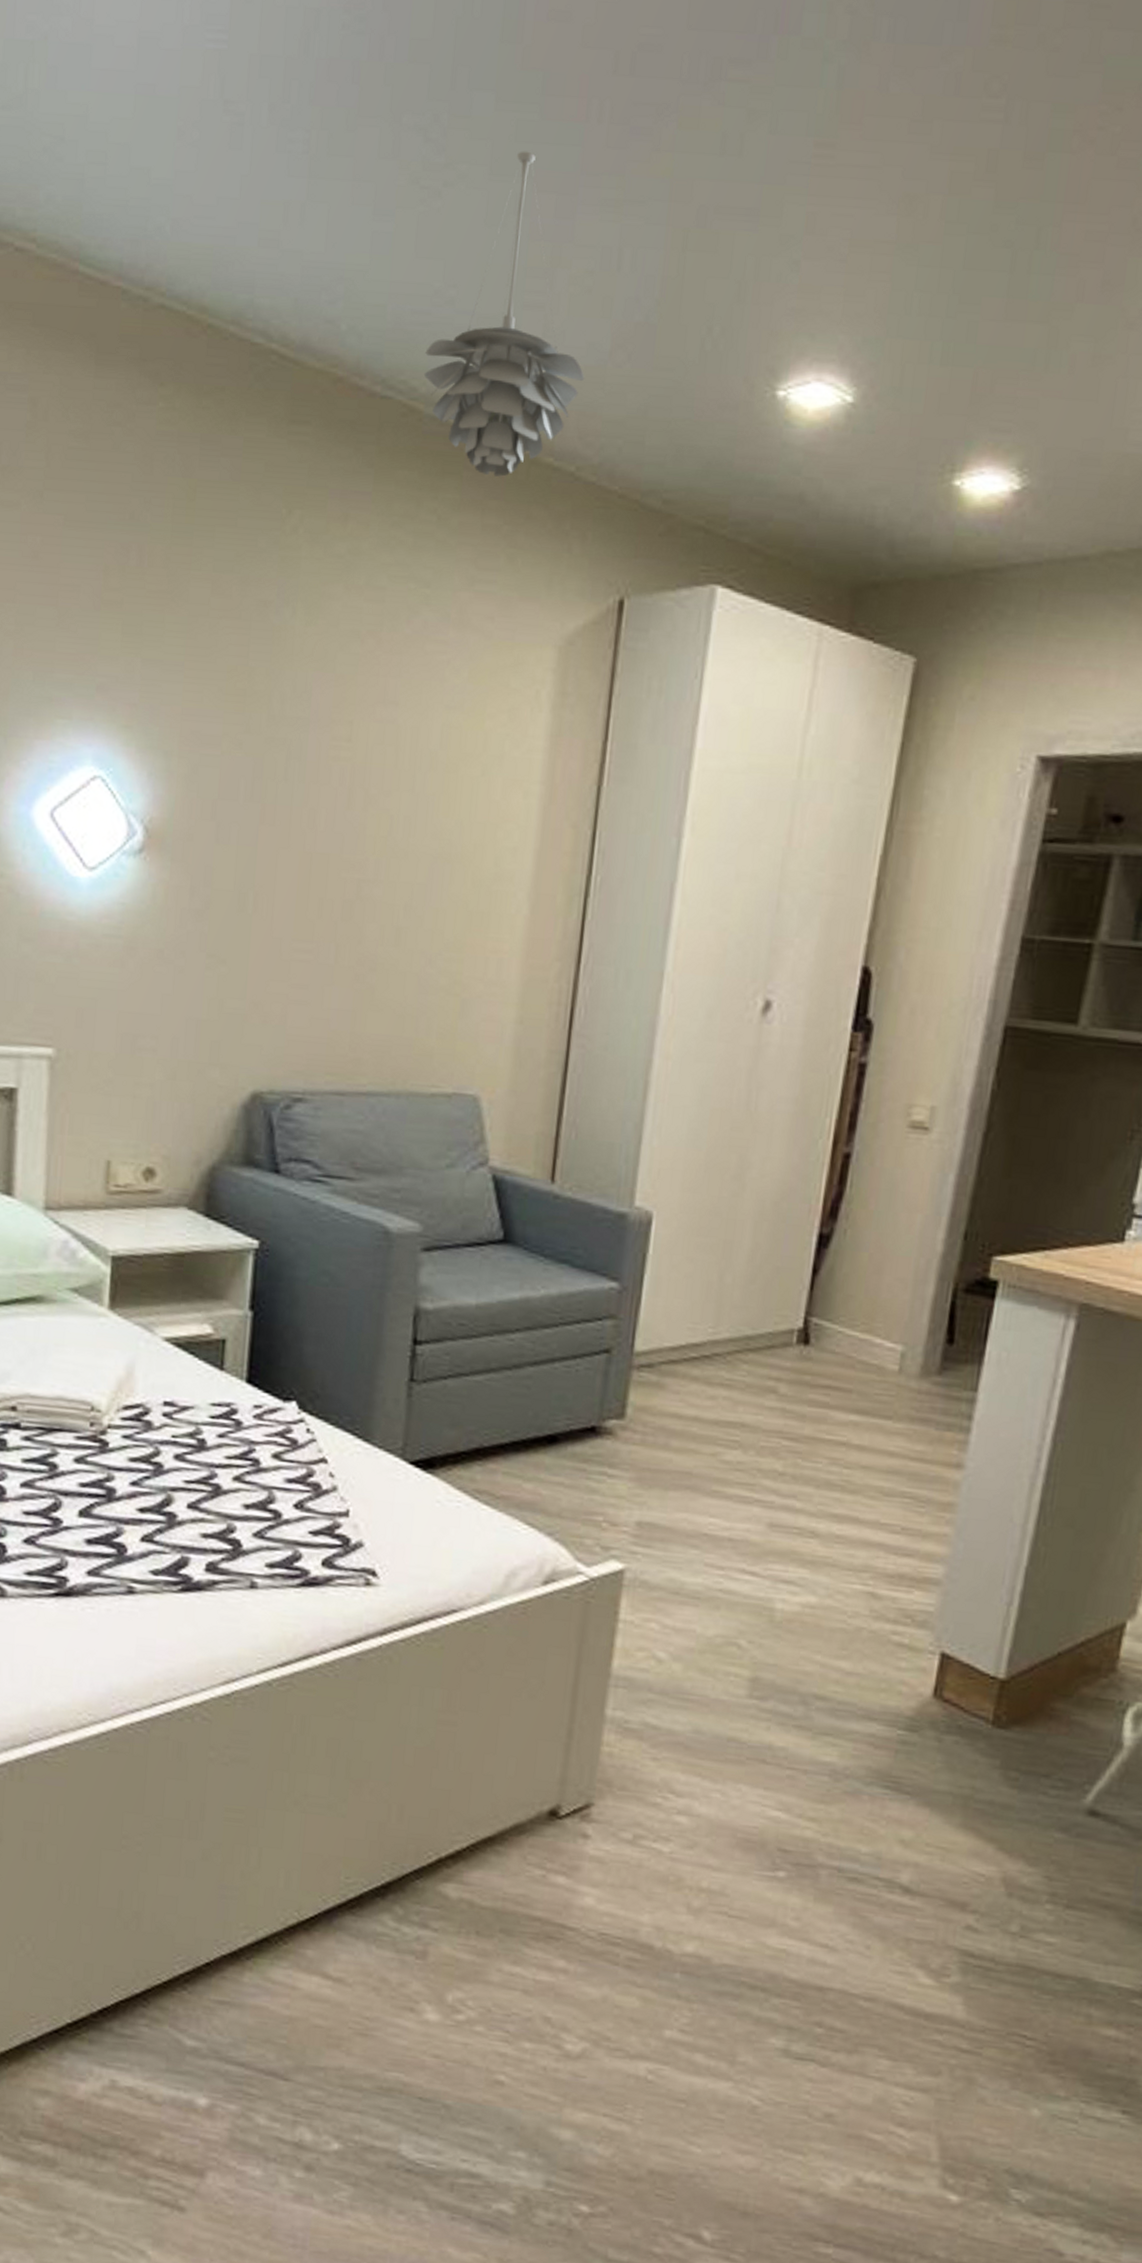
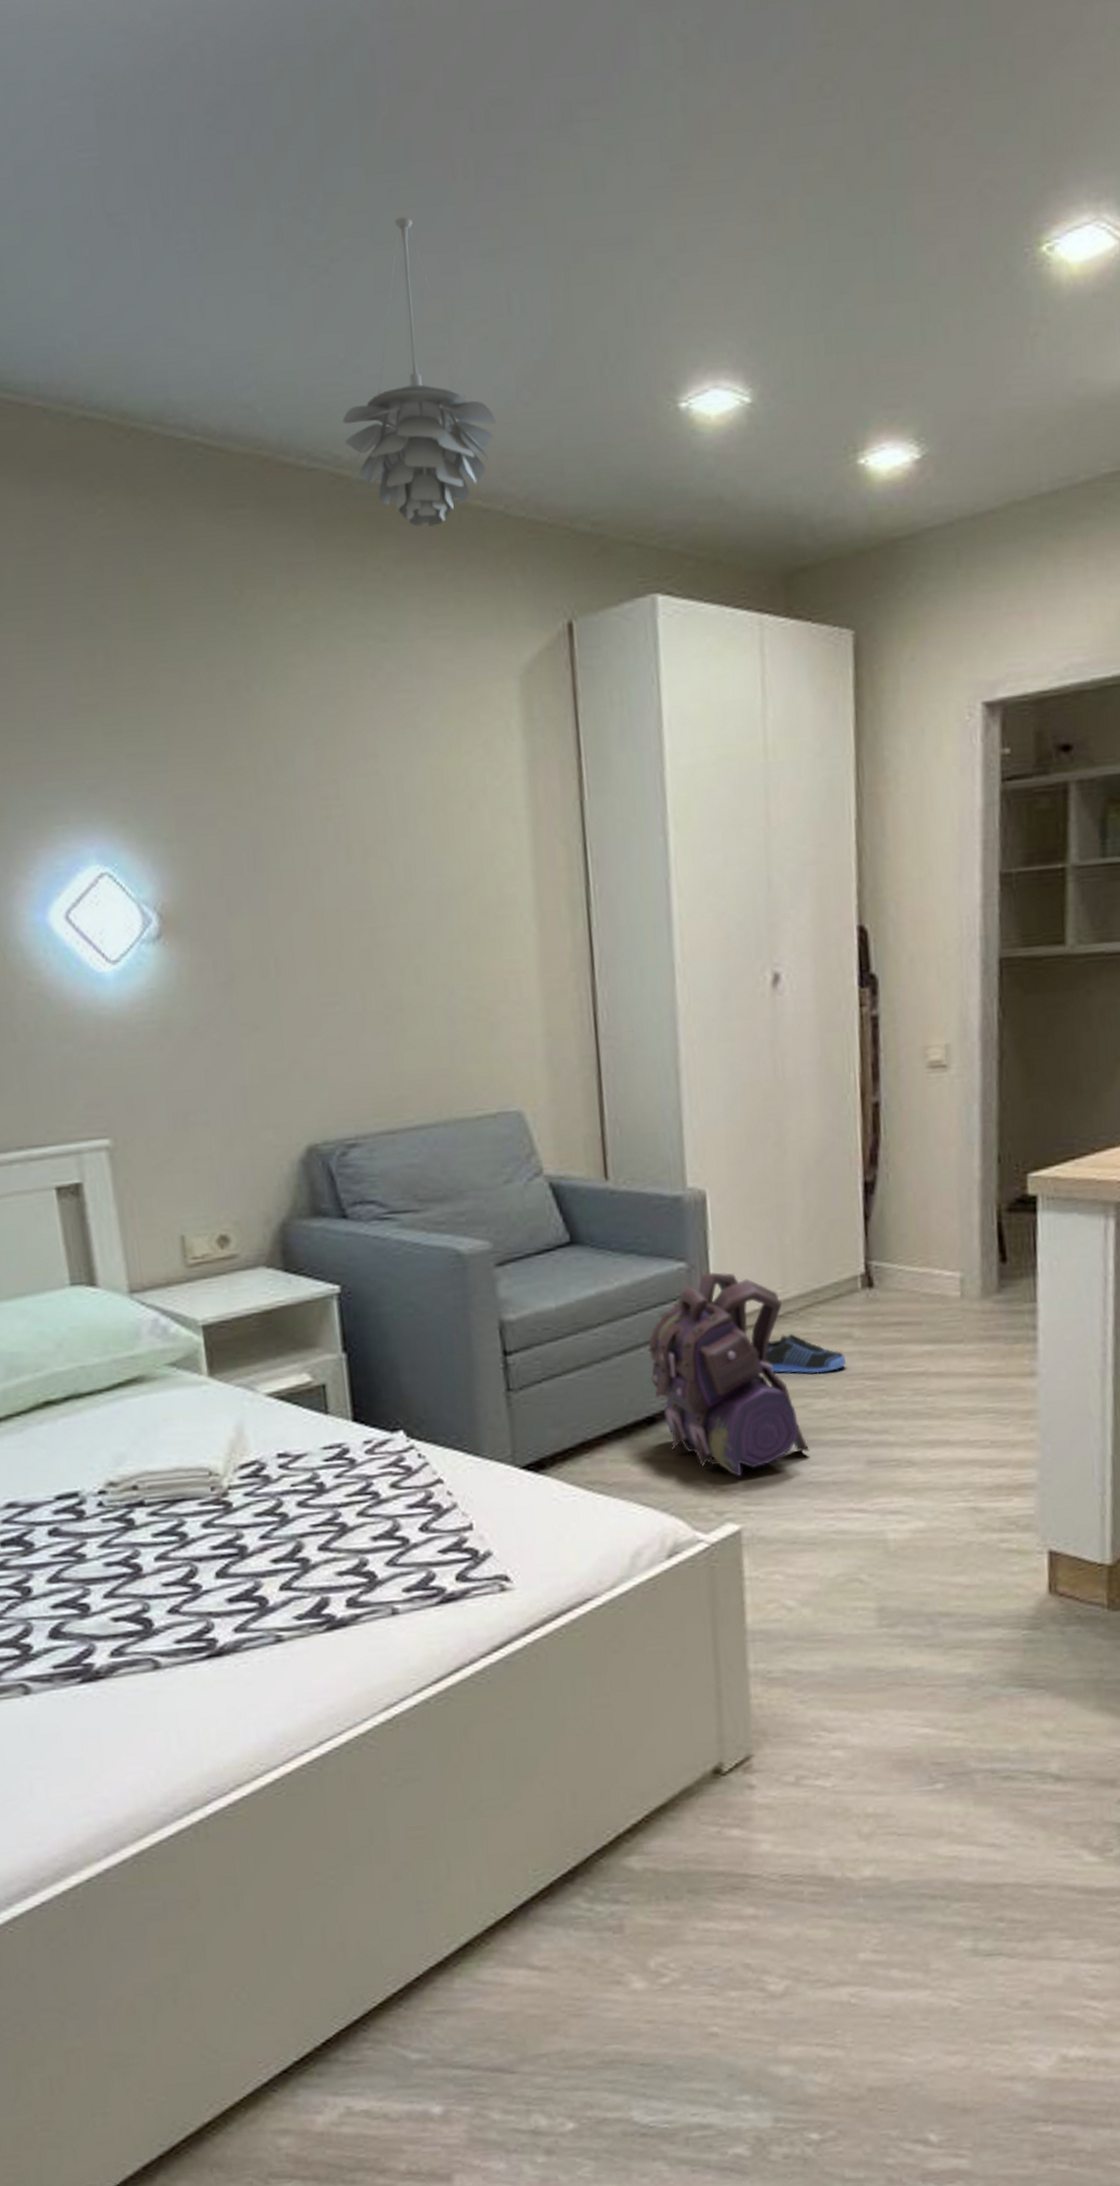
backpack: none [560,1297,711,1515] -> present [648,1272,810,1477]
sneaker: none [681,1376,767,1424] -> present [764,1334,847,1374]

